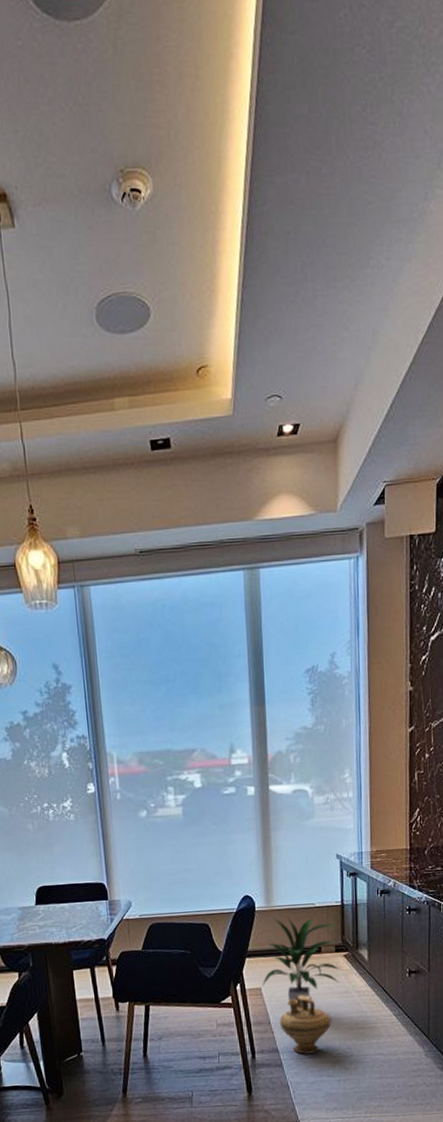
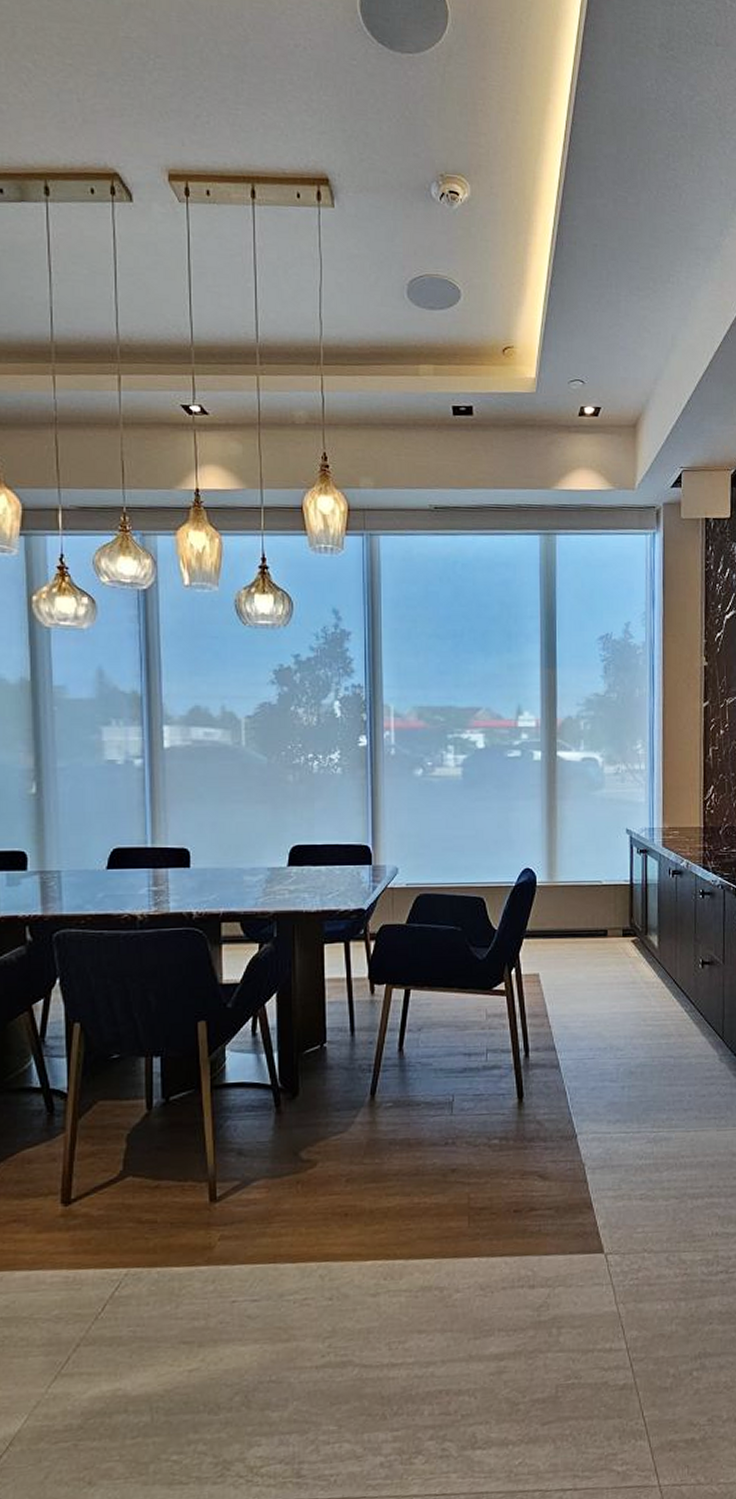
indoor plant: present [261,916,340,1008] -> none [539,894,627,1000]
ceramic jug: present [279,994,332,1054] -> none [557,983,617,1054]

